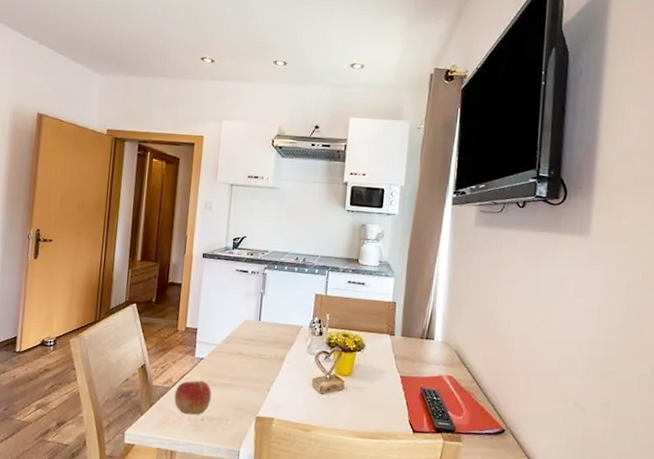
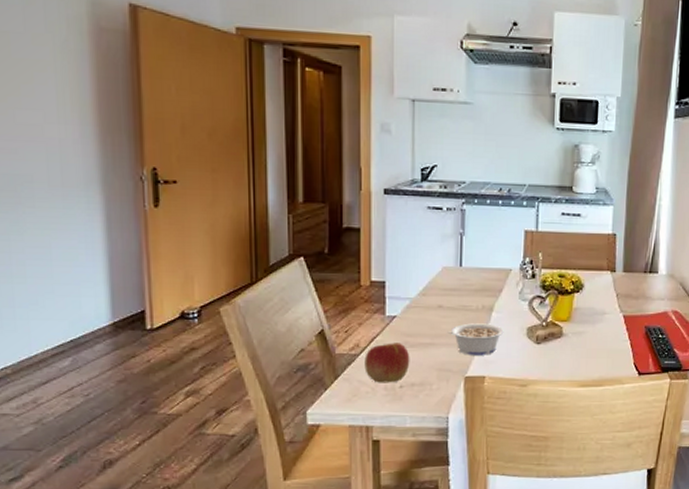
legume: none [245,370,293,400] -> present [449,323,504,355]

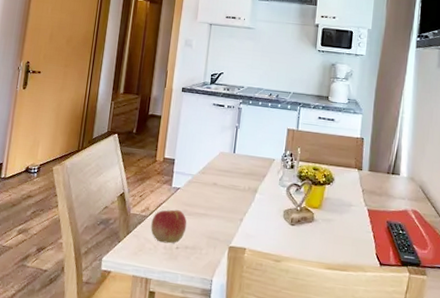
legume: present [449,323,504,355] -> none [219,200,265,230]

